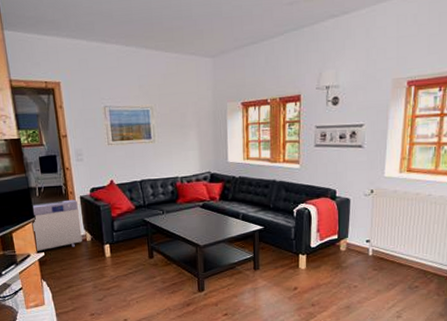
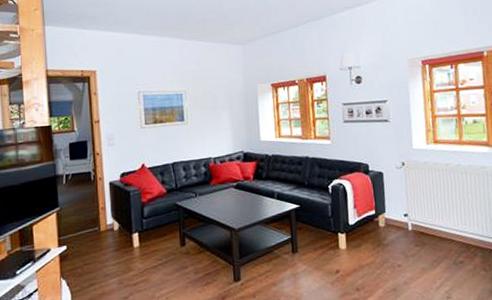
air purifier: present [33,199,82,252] -> none [56,185,109,246]

